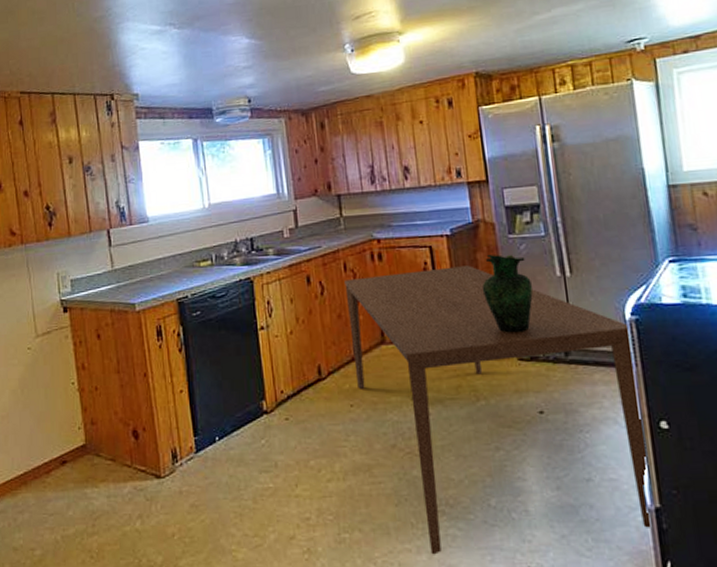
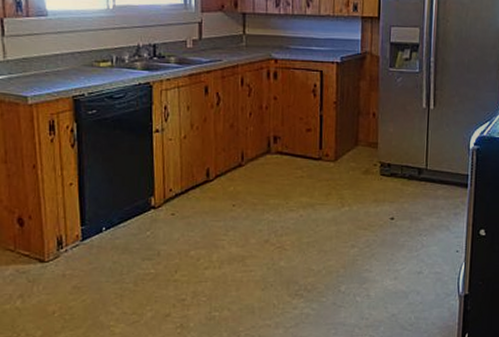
dining table: present [344,265,650,555] -> none [240,91,471,329]
pitcher: present [482,254,533,333] -> none [360,84,401,153]

